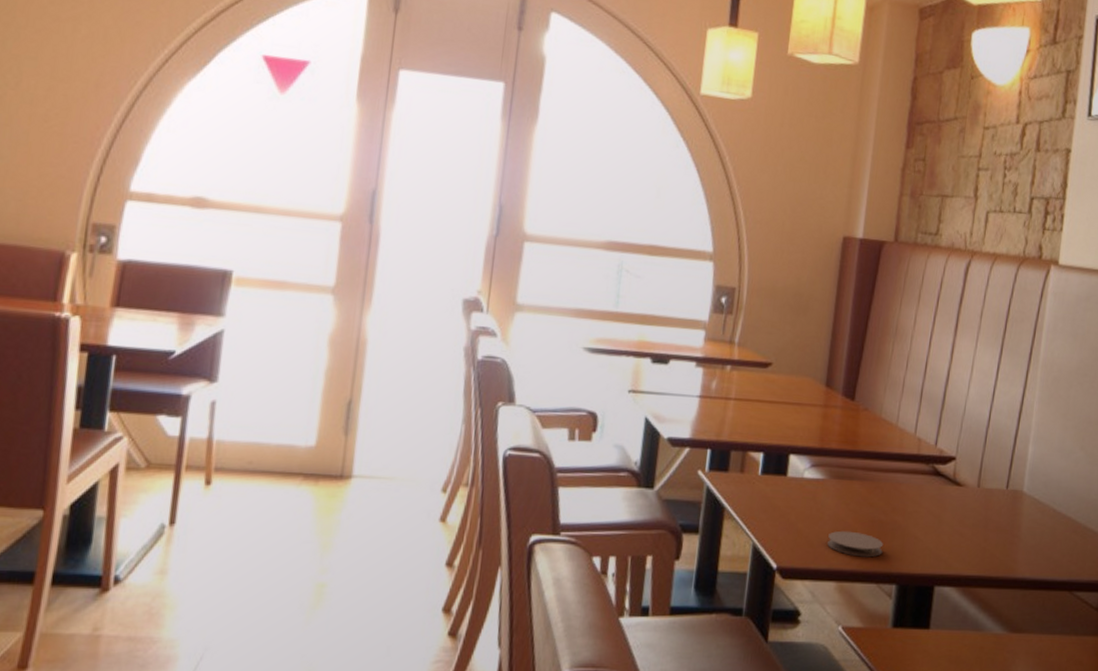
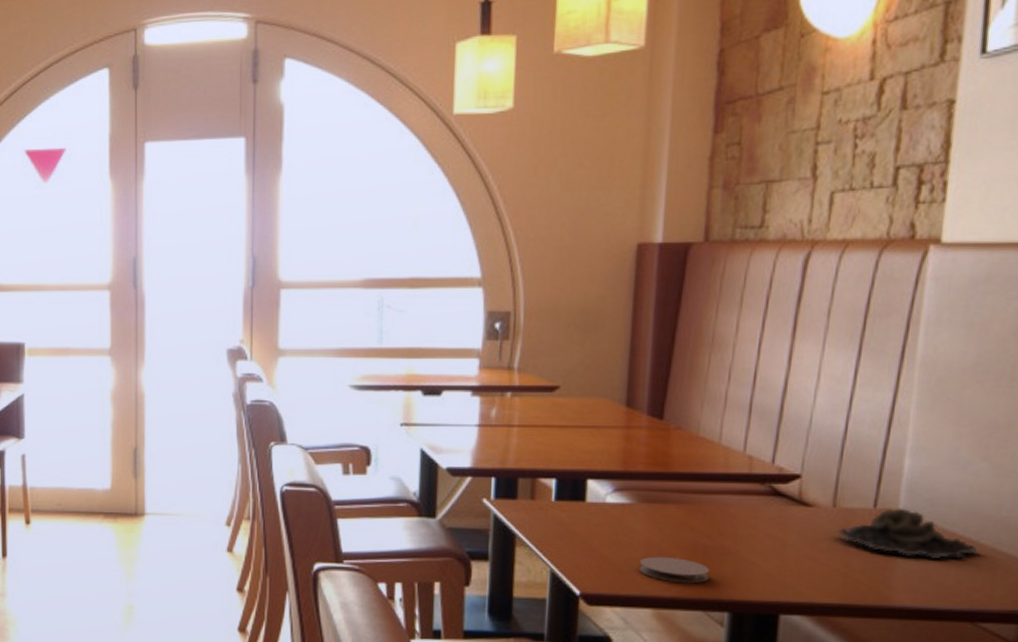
succulent plant: none [978,489,1076,534] -> present [834,508,979,558]

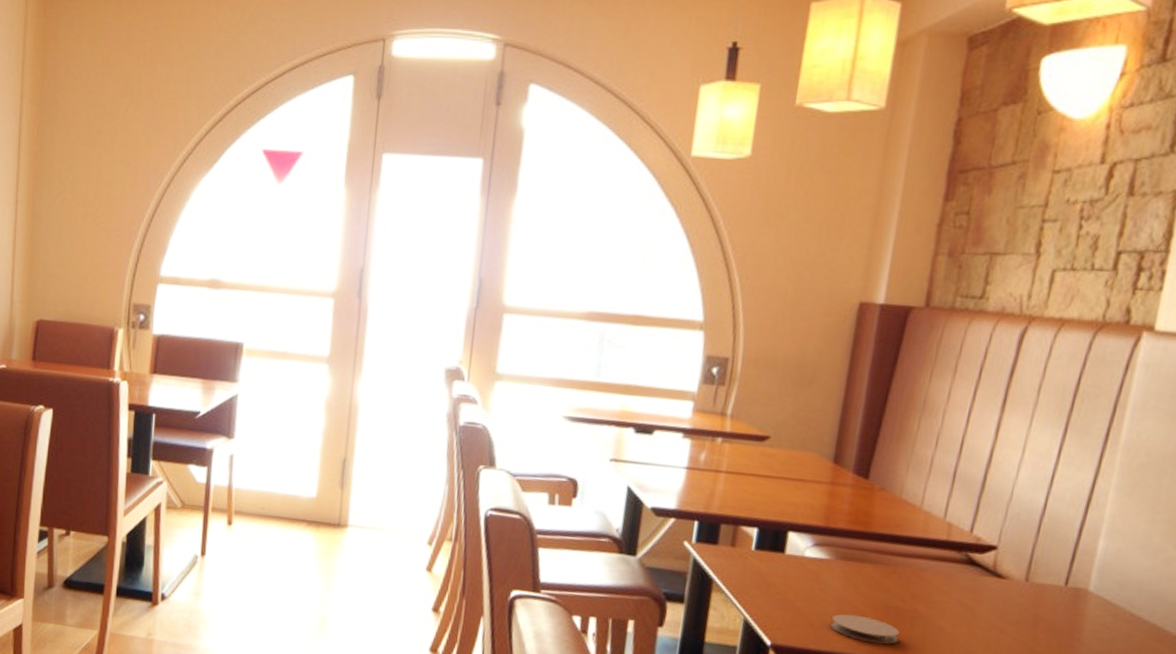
succulent plant: present [834,508,979,558] -> none [1024,587,1163,642]

